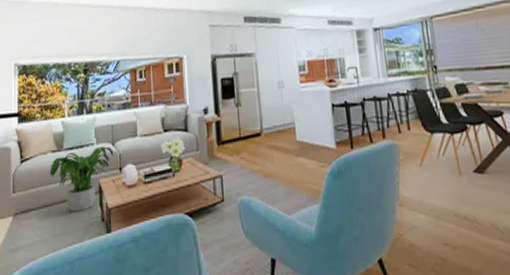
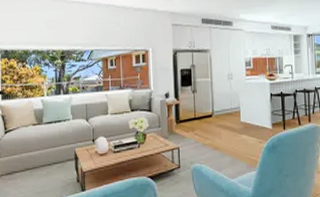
potted plant: present [49,146,114,212] -> none [31,121,88,175]

